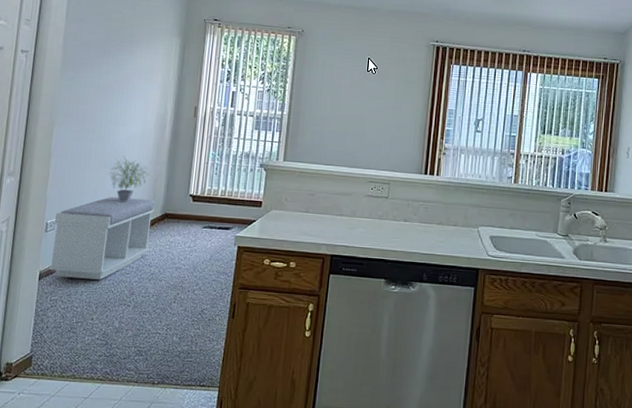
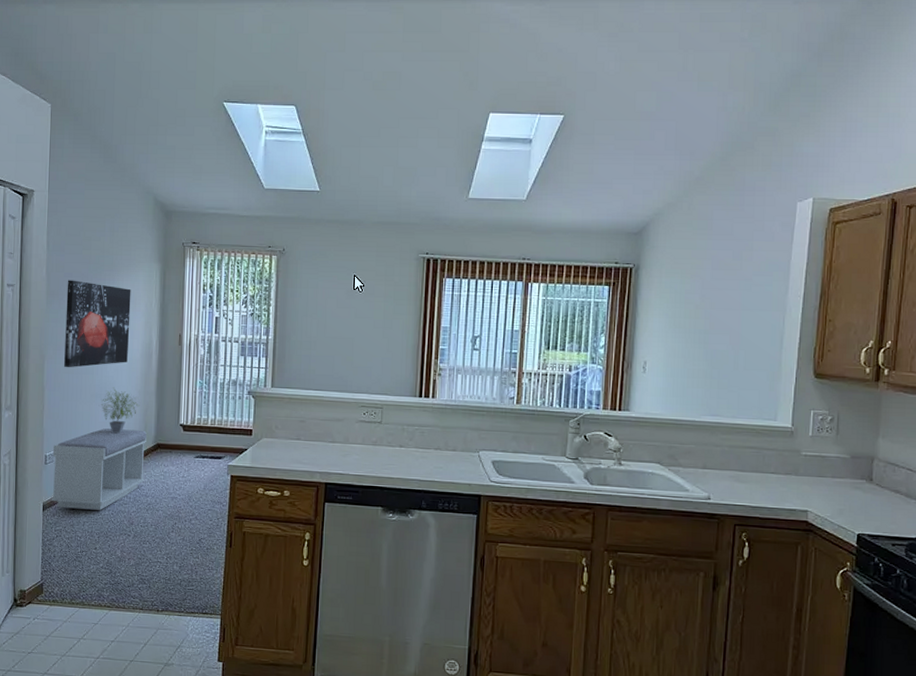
wall art: none [74,49,150,136] -> present [64,280,131,368]

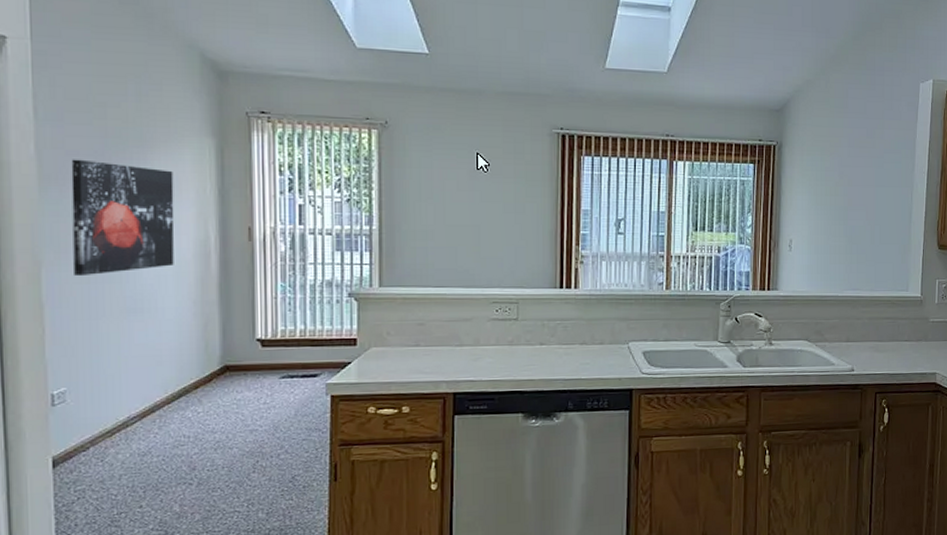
bench: present [51,428,147,510] -> none [63,350,210,461]
potted plant: present [100,387,140,434] -> none [136,298,196,358]

